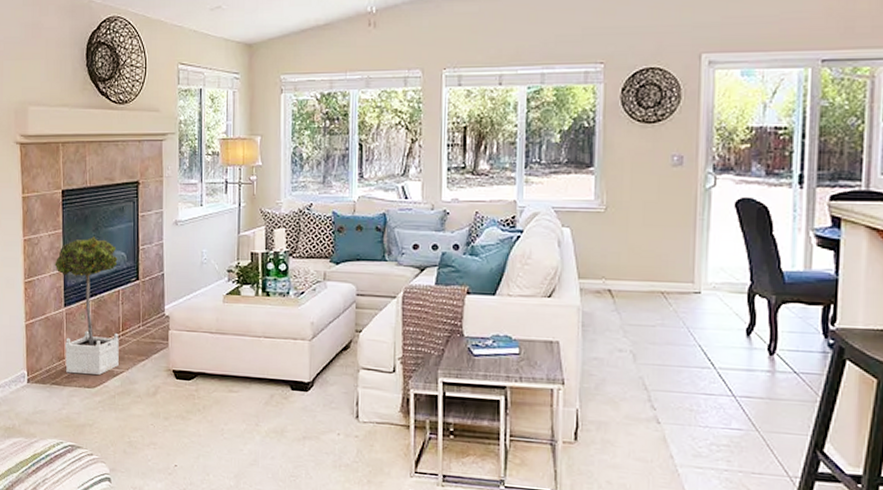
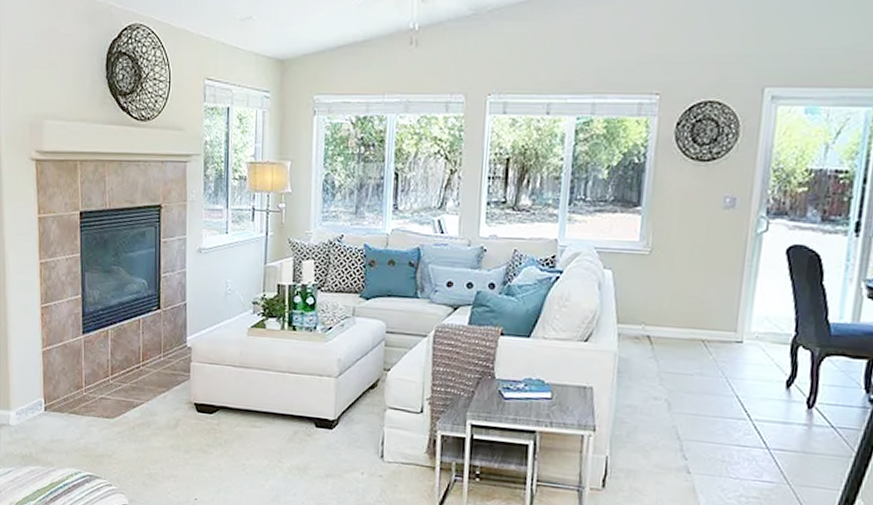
potted tree: present [55,236,119,375] -> none [72,262,139,405]

